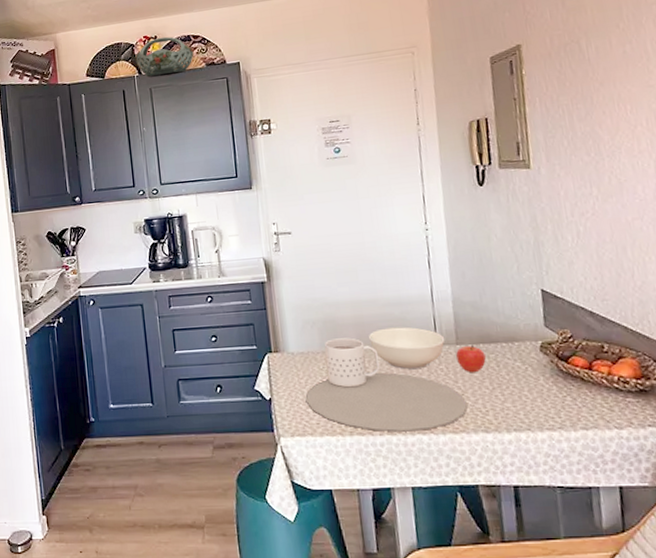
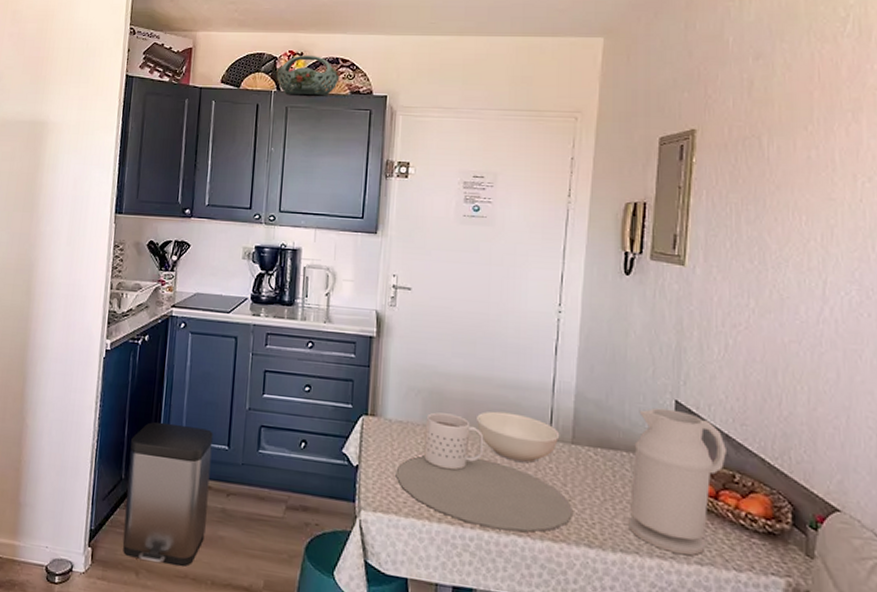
pedal bin: none [64,391,146,519] -> present [122,421,213,566]
fruit: present [456,344,486,373] -> none [570,447,602,479]
water jug: none [511,298,594,424] -> present [628,407,726,556]

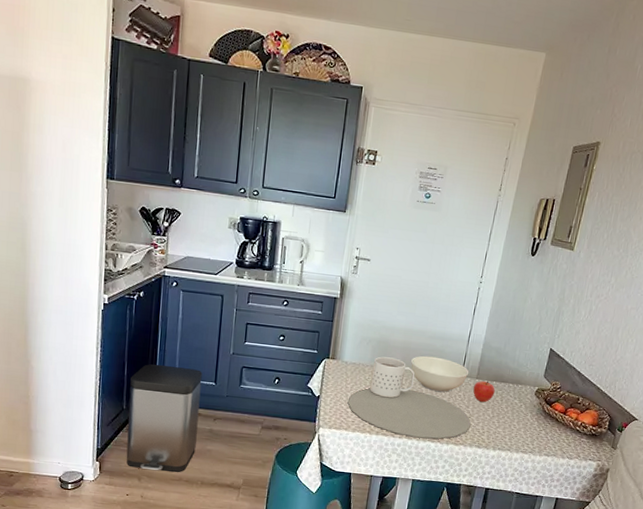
decorative basket: present [275,55,340,97] -> none [262,37,323,82]
fruit: none [570,447,602,479] -> present [473,381,495,403]
water jug: present [628,407,726,556] -> none [506,353,577,451]

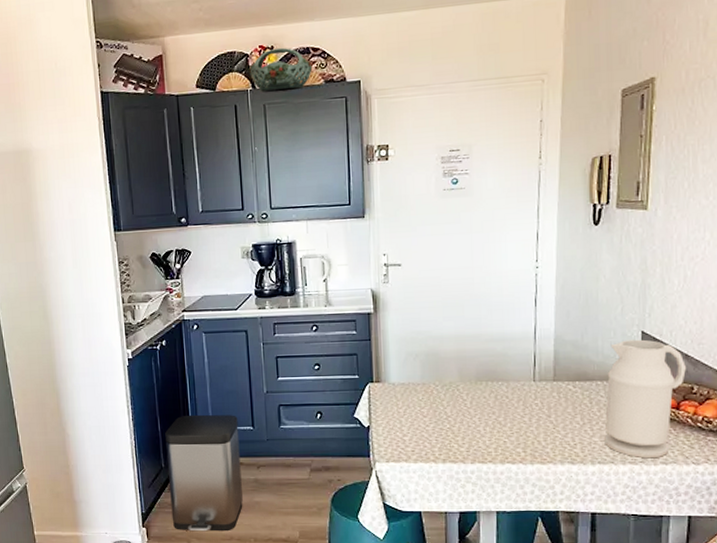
decorative basket: none [262,37,323,82] -> present [248,47,313,93]
placemat: present [347,388,472,439] -> none [403,405,558,461]
mug: present [370,356,415,398] -> none [425,371,478,418]
bowl: present [411,355,469,392] -> none [470,362,543,402]
fruit: present [473,381,495,403] -> none [552,382,580,409]
water jug: none [506,353,577,451] -> present [604,339,686,459]

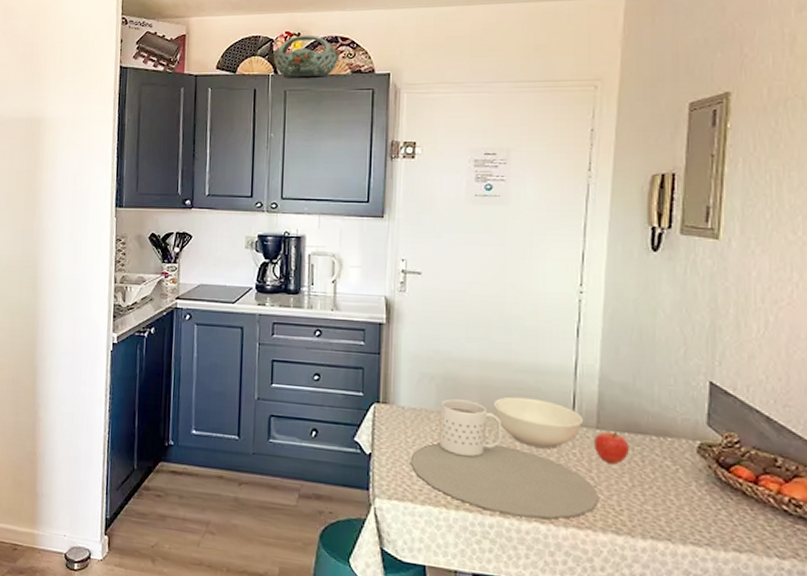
pedal bin: present [165,414,243,532] -> none [138,413,223,554]
placemat: none [403,405,558,461] -> present [410,443,600,520]
mug: none [425,371,478,418] -> present [439,399,502,457]
bowl: none [470,362,543,402] -> present [494,396,584,448]
fruit: none [552,382,580,409] -> present [595,432,629,465]
water jug: present [604,339,686,459] -> none [659,389,767,542]

